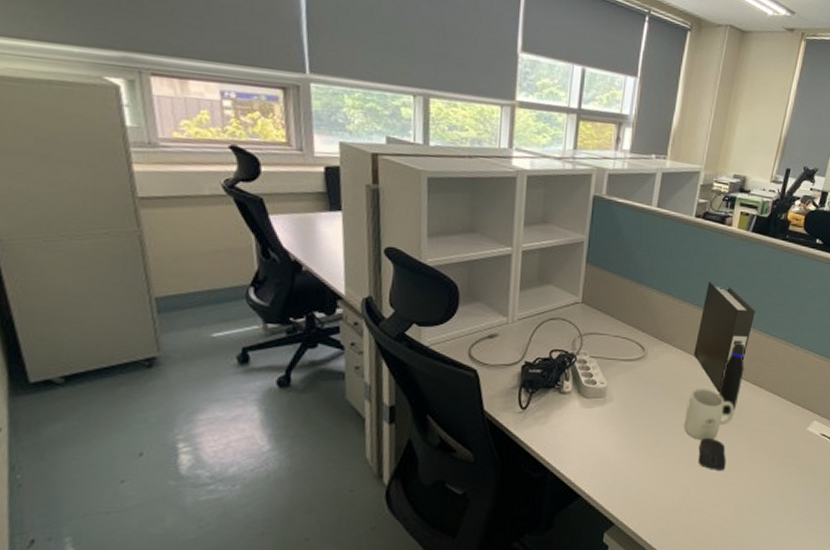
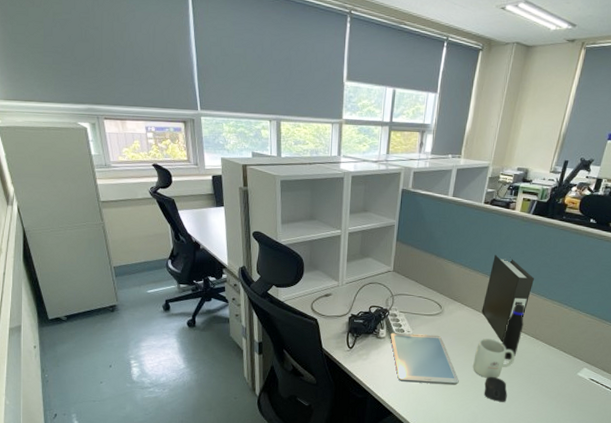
tablet: none [577,385,667,452] -> present [390,332,459,385]

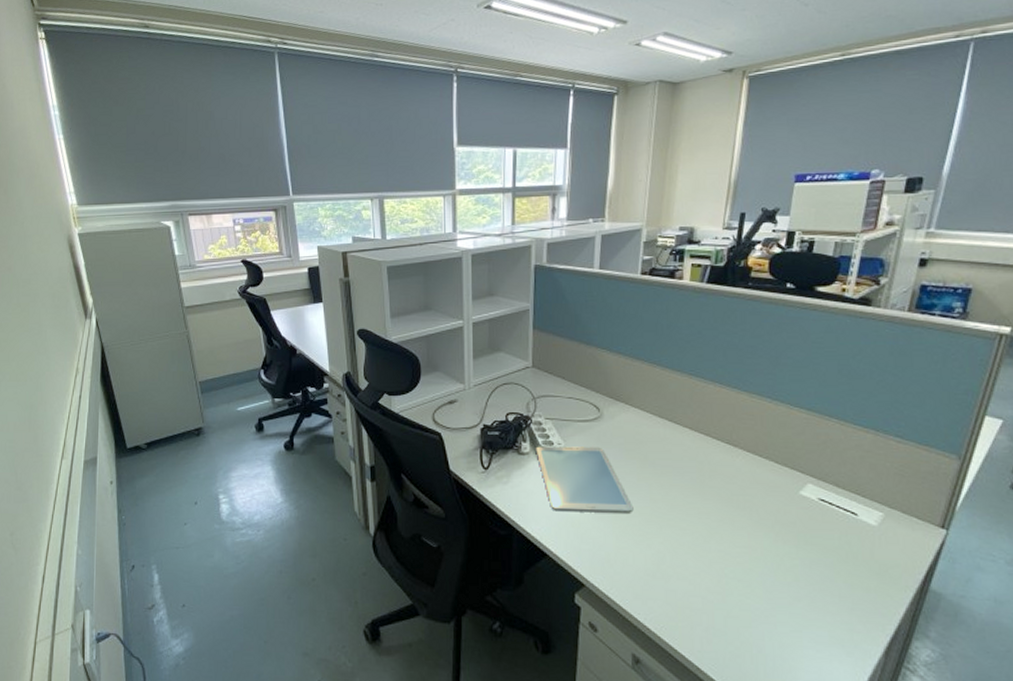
mug: present [473,338,515,378] -> none [650,449,707,503]
binder: present [481,255,534,342] -> none [653,338,720,452]
computer mouse: present [484,376,507,402] -> none [669,500,703,535]
water bottle: present [502,304,524,359] -> none [686,400,714,475]

